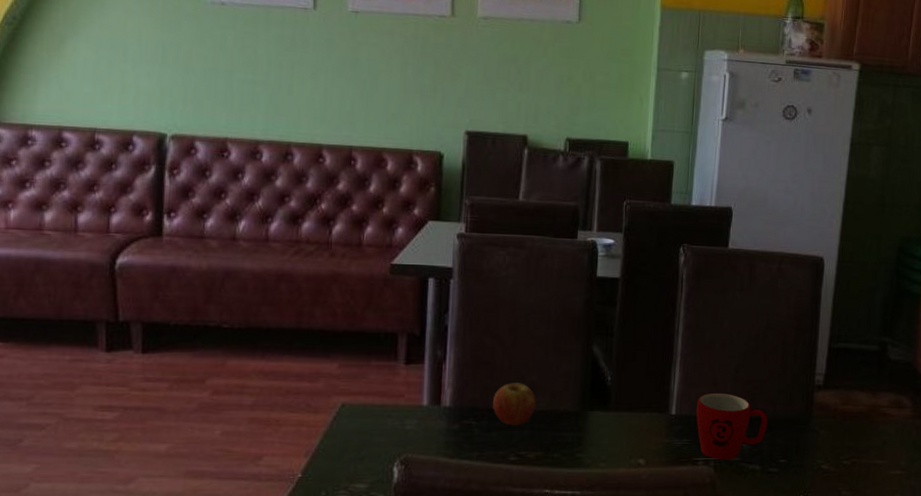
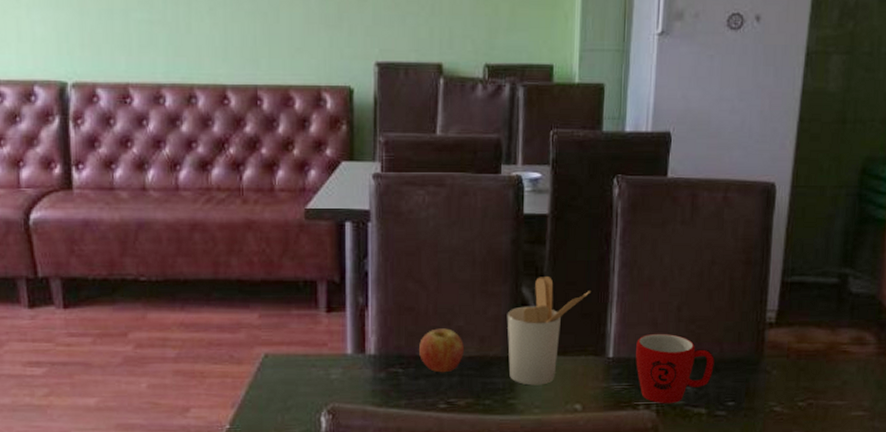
utensil holder: none [577,335,657,440] -> present [507,275,592,386]

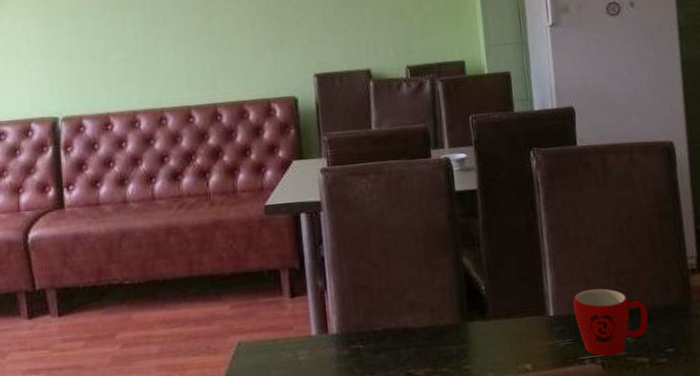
fruit: present [419,328,464,373] -> none [376,302,417,346]
utensil holder: present [507,275,592,386] -> none [452,245,525,350]

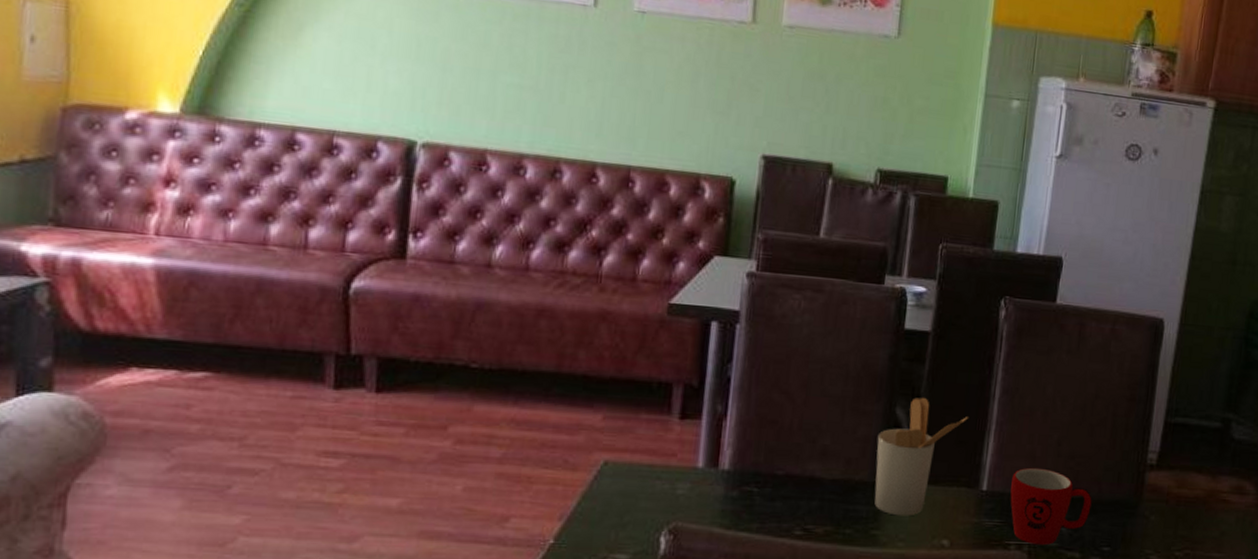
utensil holder: none [452,245,525,350] -> present [874,397,969,516]

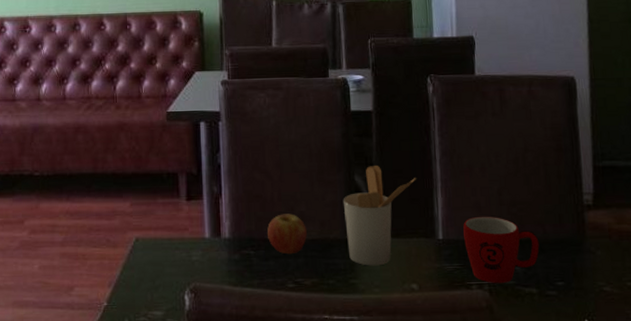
fruit: none [778,446,828,496] -> present [267,213,307,255]

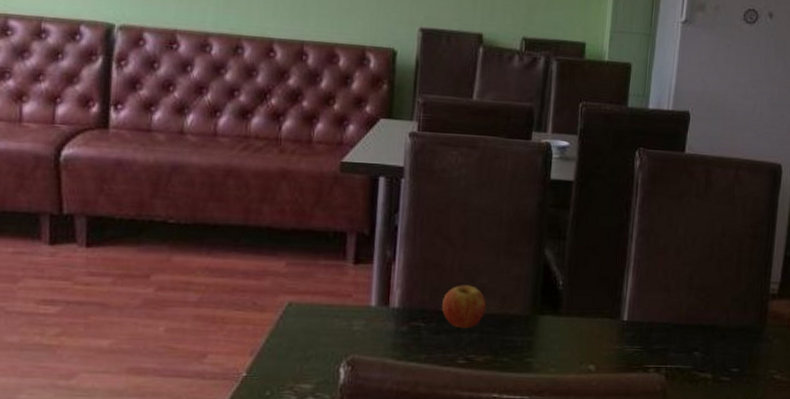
utensil holder: present [343,165,417,266] -> none [527,239,610,345]
mug: present [463,216,540,284] -> none [648,299,722,368]

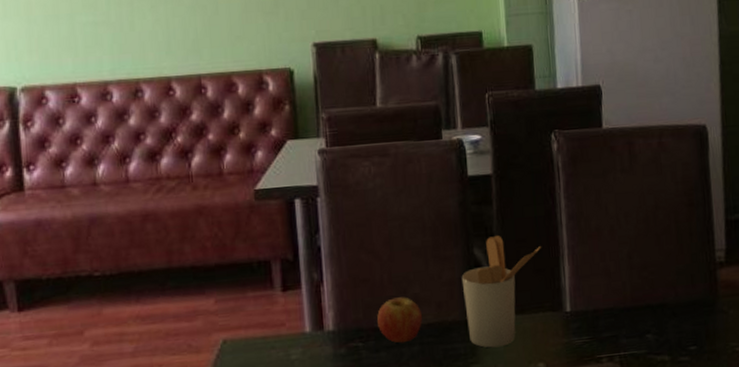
utensil holder: none [527,239,610,345] -> present [461,235,542,348]

